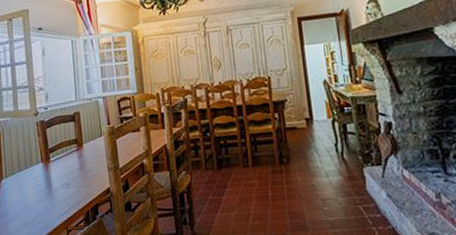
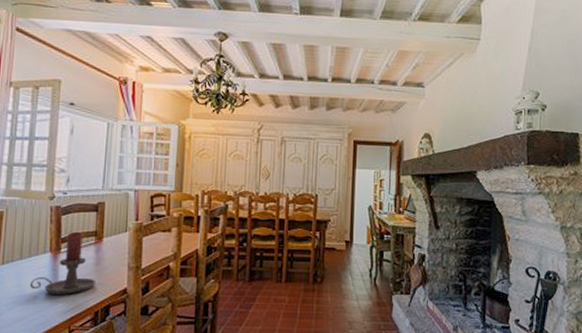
candle holder: none [29,141,84,200] -> present [29,231,97,295]

